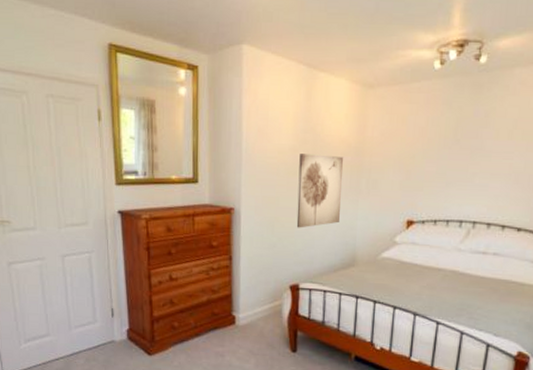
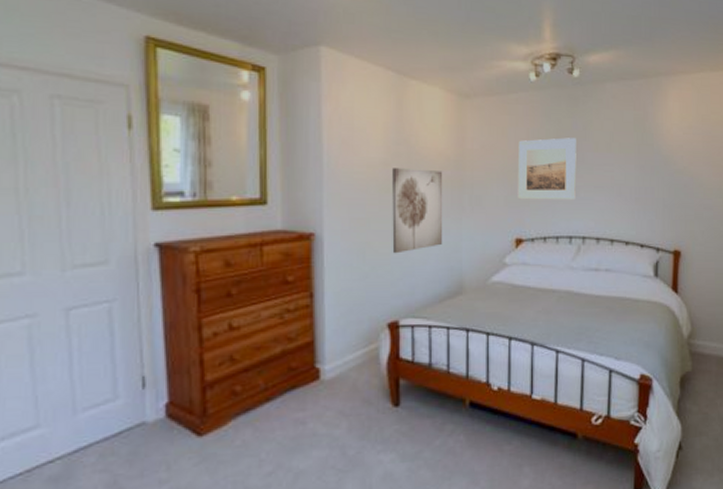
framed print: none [412,125,477,187] -> present [517,138,577,201]

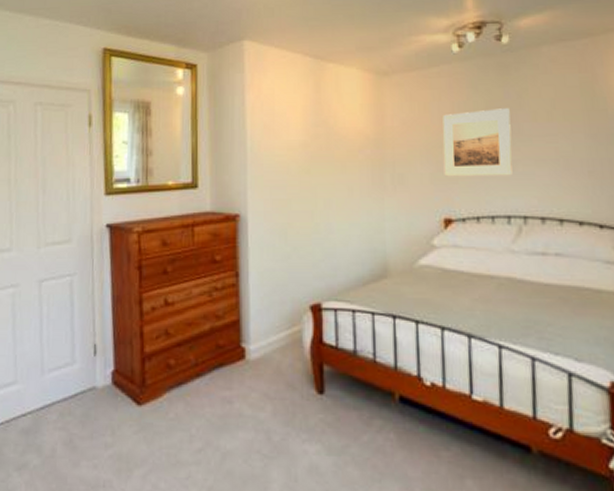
wall art: present [392,168,442,254] -> none [312,149,364,235]

